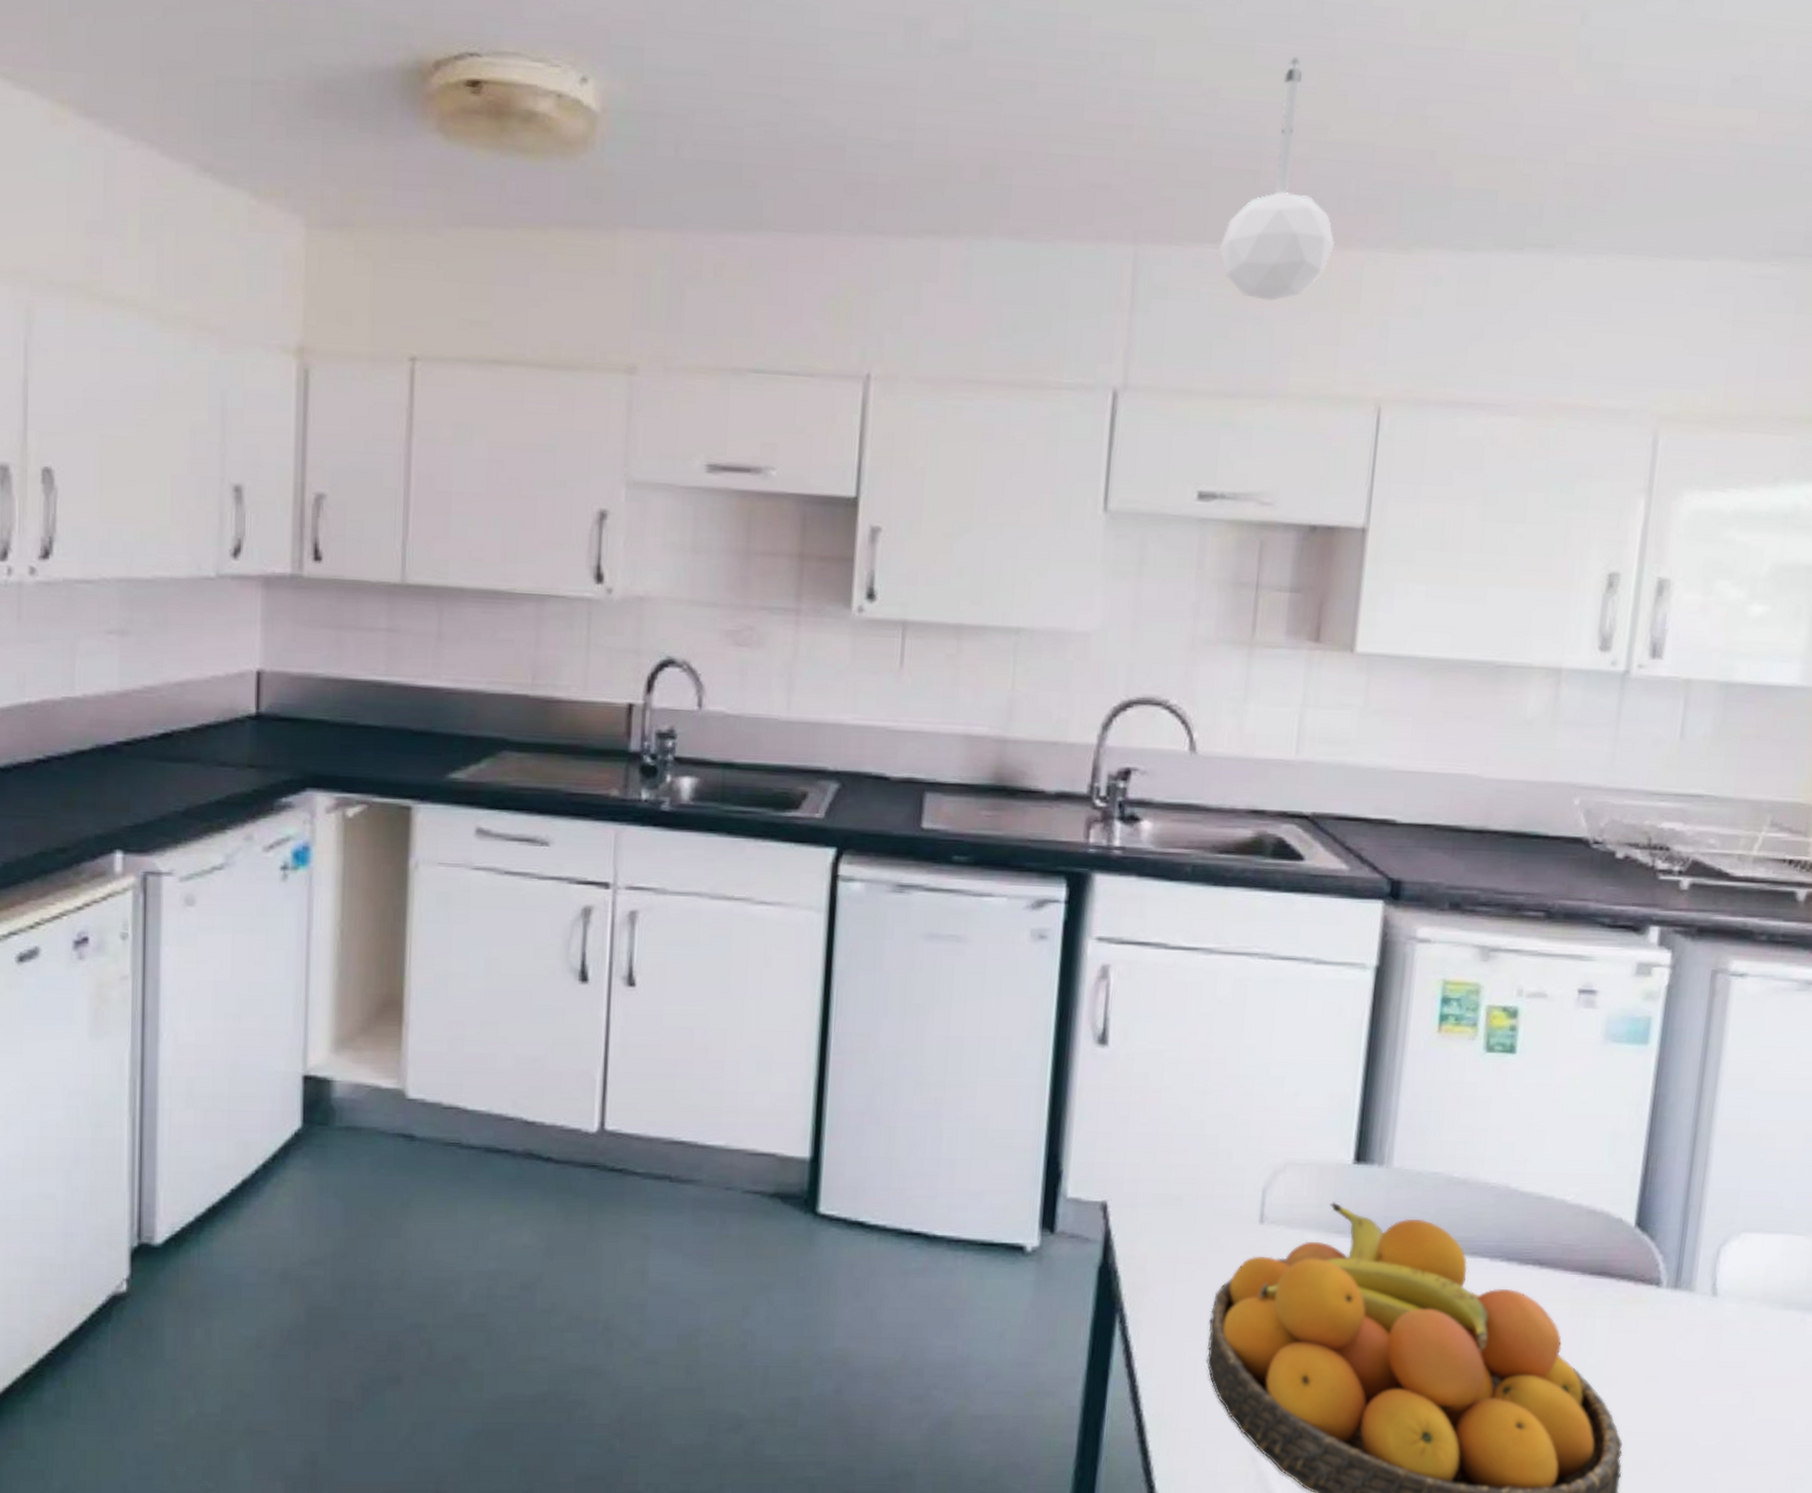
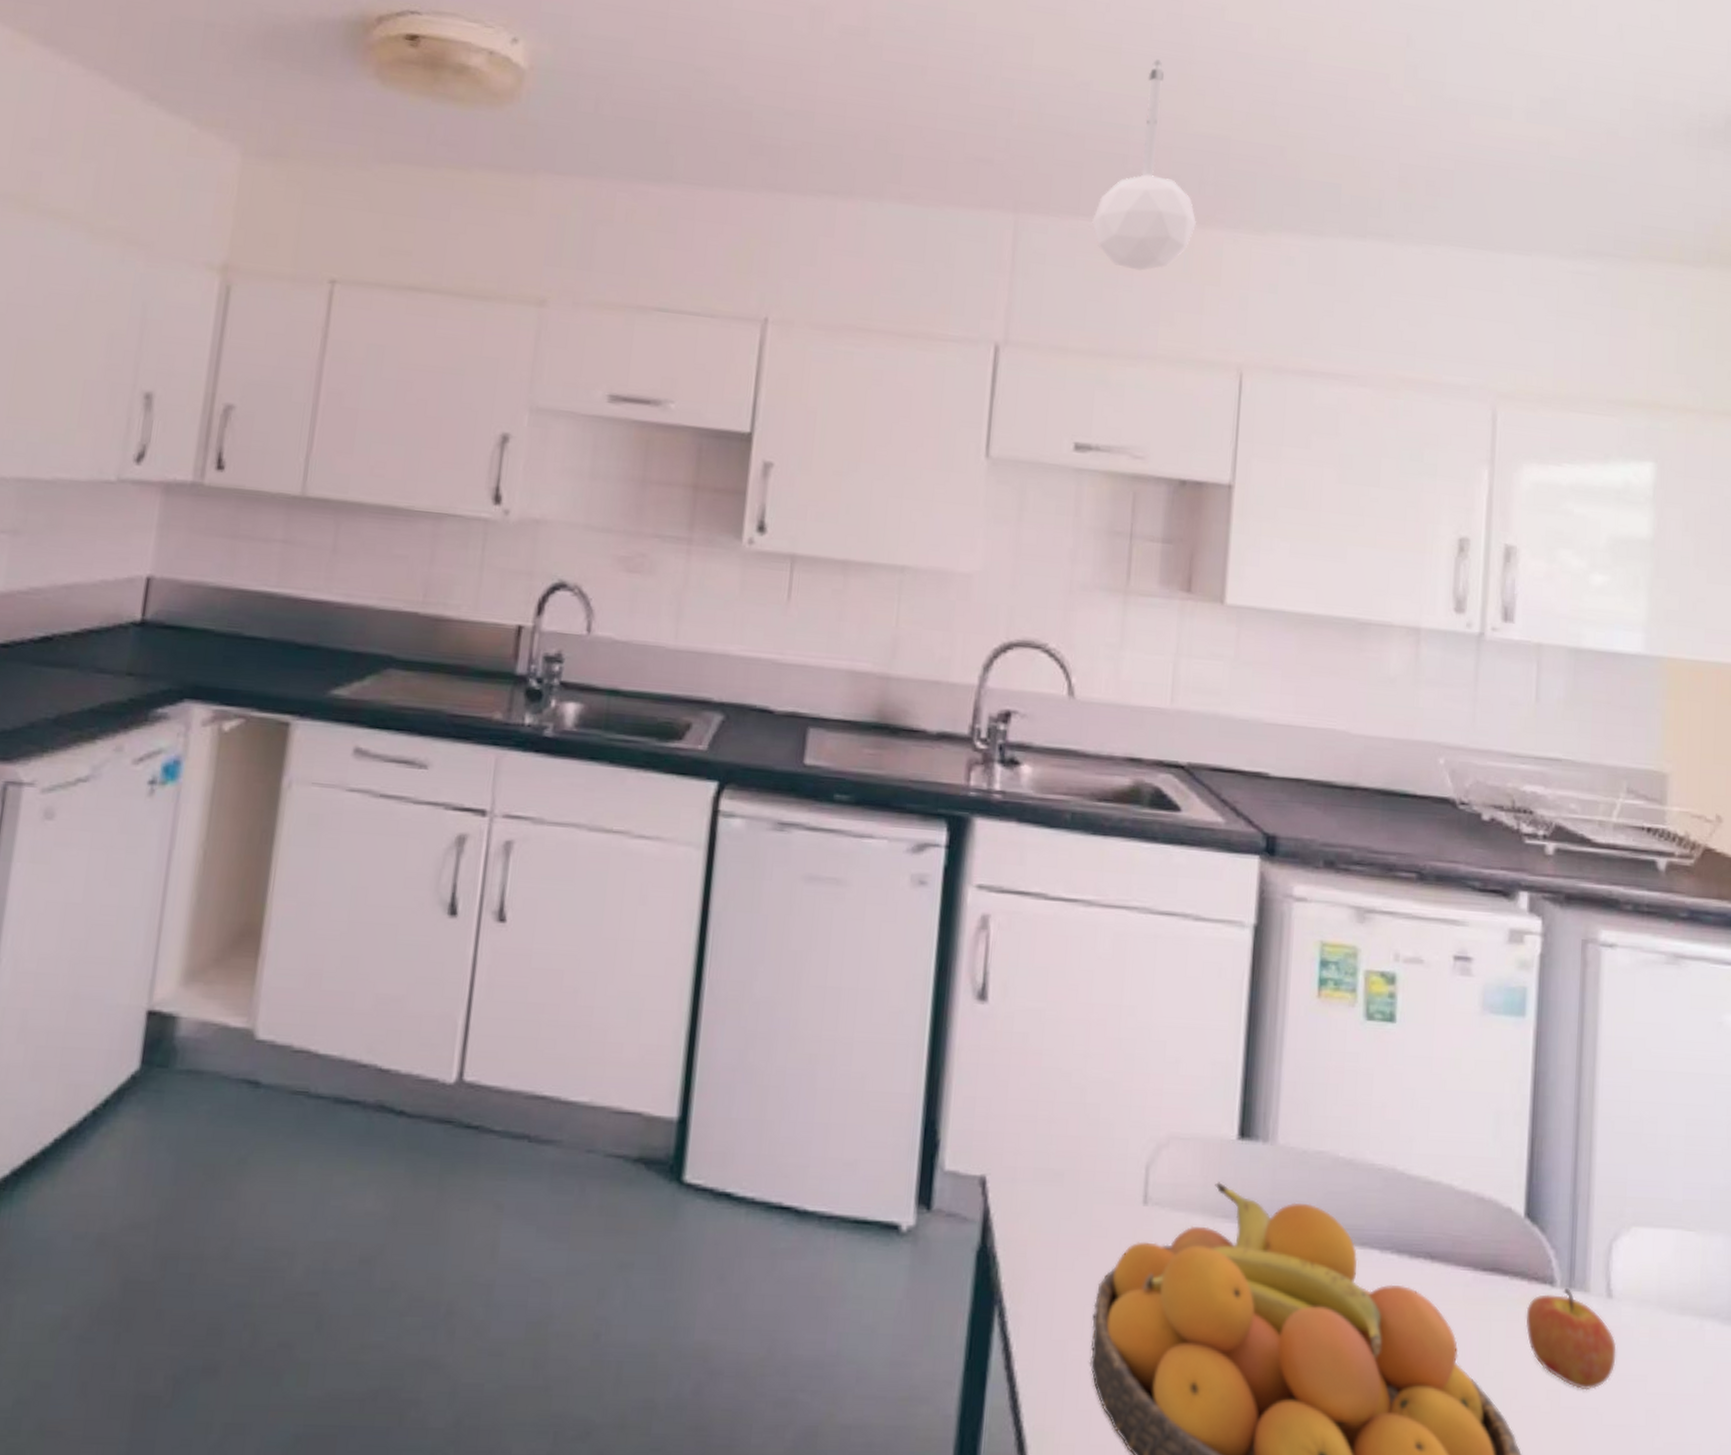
apple: none [1629,1288,1718,1376] -> present [1525,1288,1617,1391]

